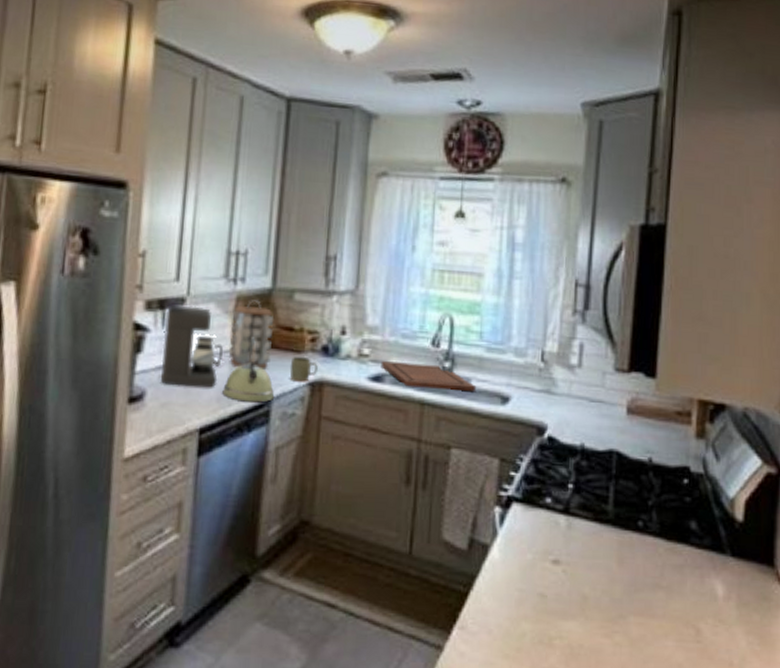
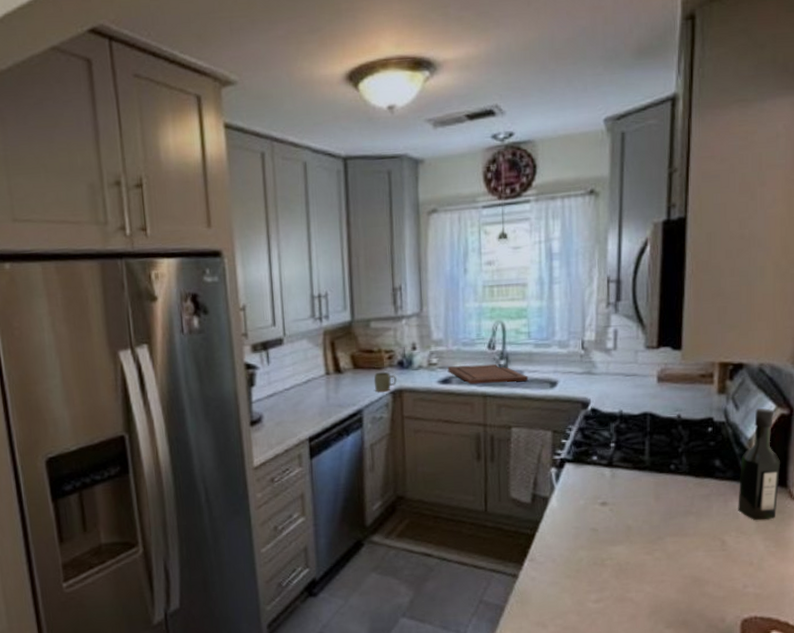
coffee maker: present [161,306,223,387] -> none [269,343,319,408]
kettle: present [222,337,275,403] -> none [323,362,365,413]
spice rack: present [229,300,273,368] -> none [322,332,357,387]
bottle: none [716,463,766,607] -> present [738,408,780,520]

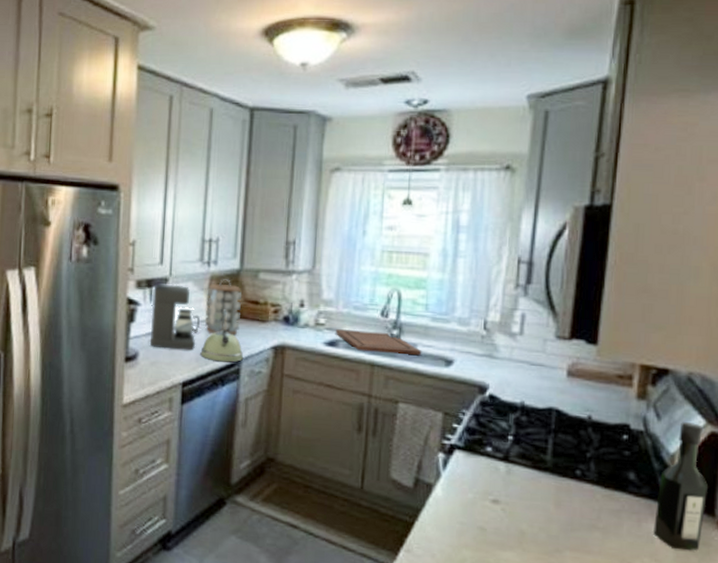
coffee maker: none [269,343,319,408] -> present [150,284,200,349]
spice rack: none [322,332,357,387] -> present [205,279,241,335]
kettle: none [323,362,365,413] -> present [200,309,244,363]
mug: present [373,371,397,392] -> none [256,324,280,346]

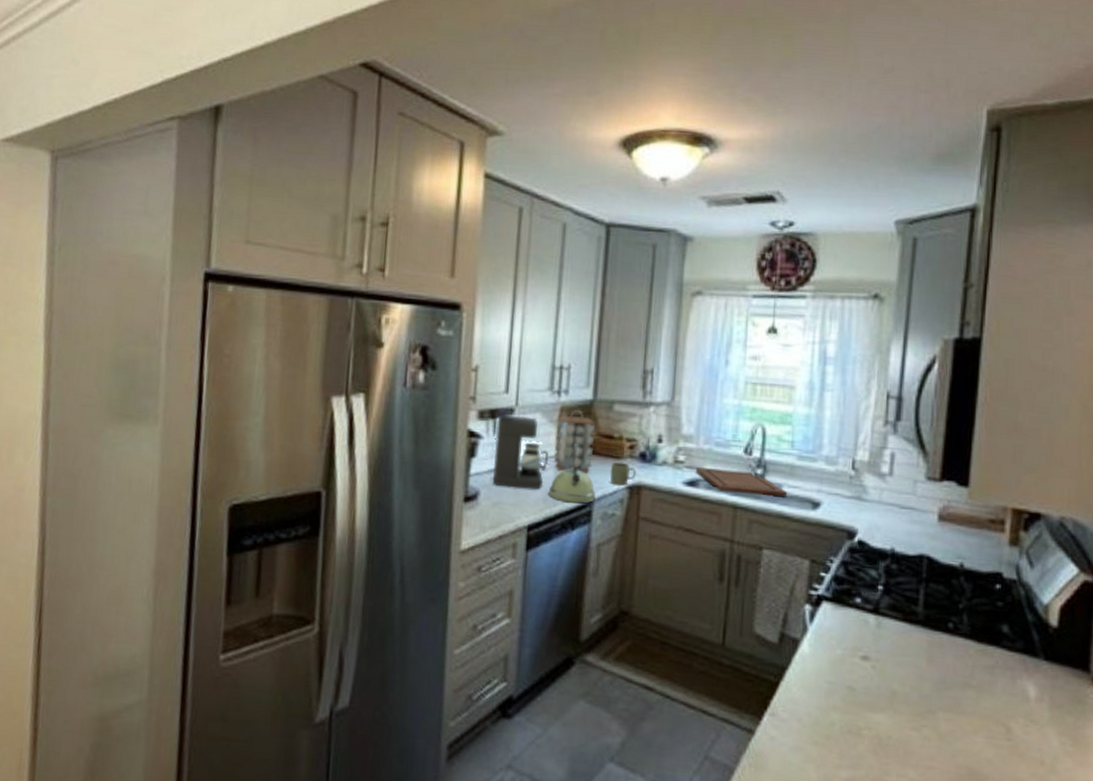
mug: none [256,324,280,346] -> present [609,461,636,486]
bottle: present [653,422,708,550] -> none [1028,570,1082,709]

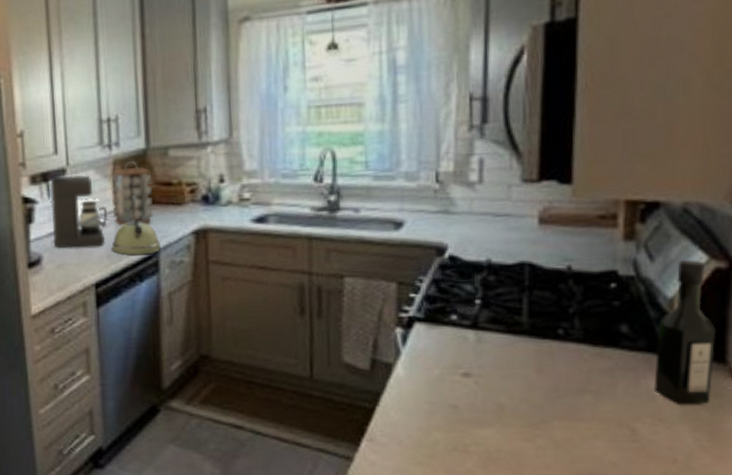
mug: present [609,461,636,486] -> none [172,207,200,232]
cutting board: present [695,467,788,498] -> none [263,199,366,224]
bottle: none [1028,570,1082,709] -> present [654,260,715,404]

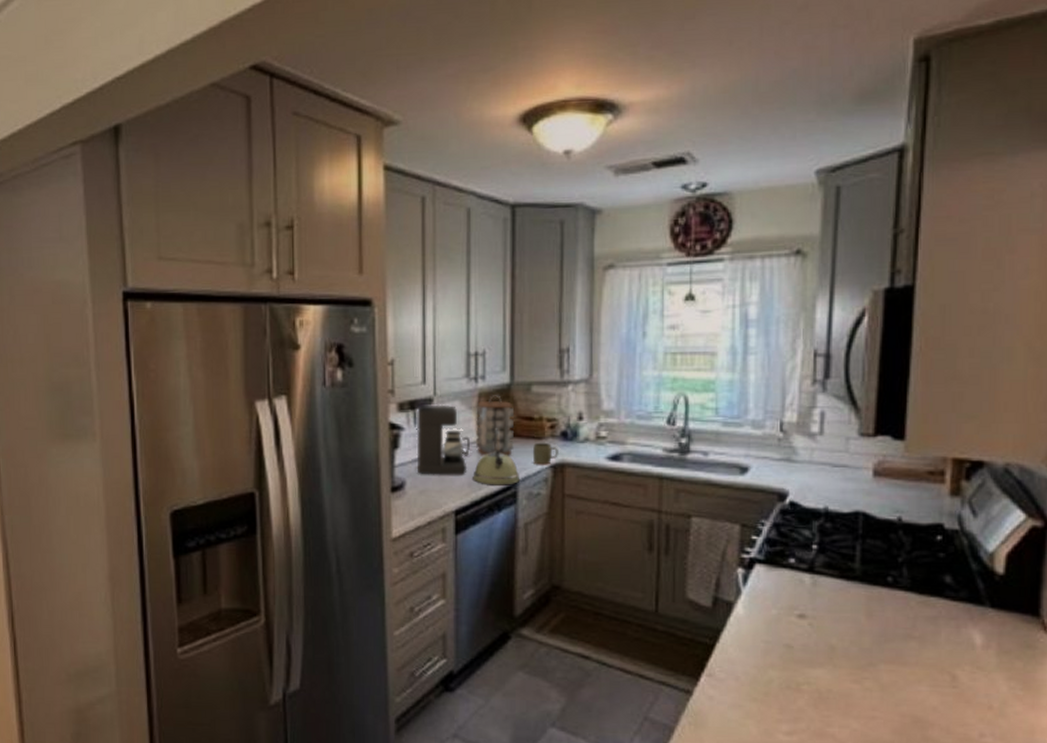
mug: none [172,207,200,232] -> present [532,442,558,465]
bottle: present [654,260,715,404] -> none [974,517,1030,654]

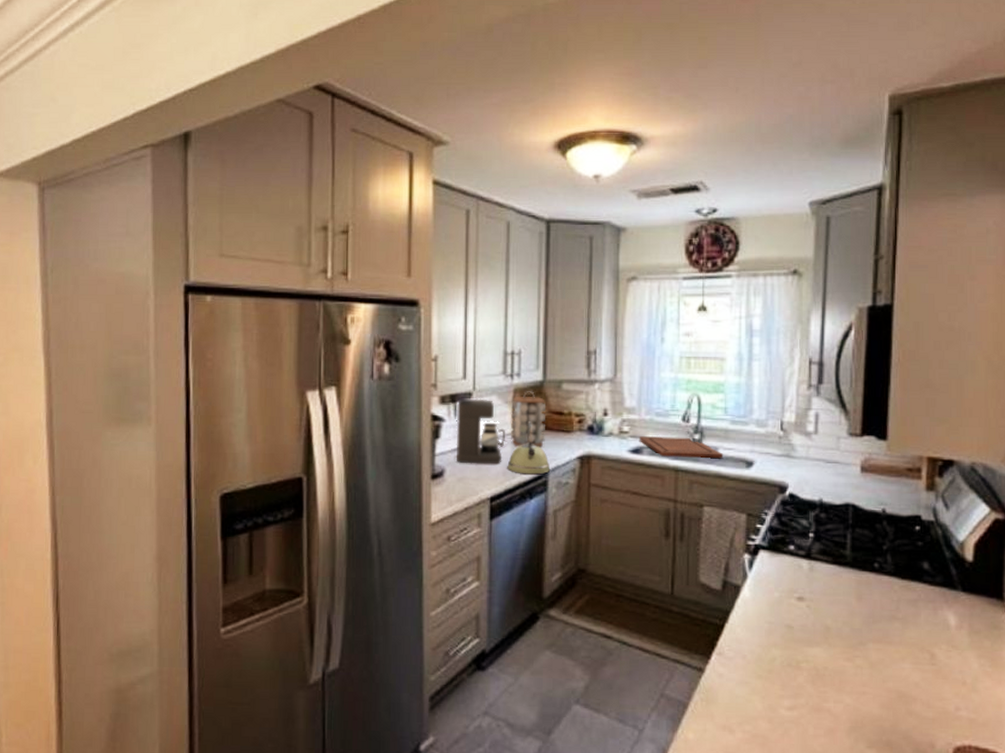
mug: present [532,442,558,465] -> none [562,435,585,456]
cutting board: none [618,441,714,465] -> present [639,436,724,459]

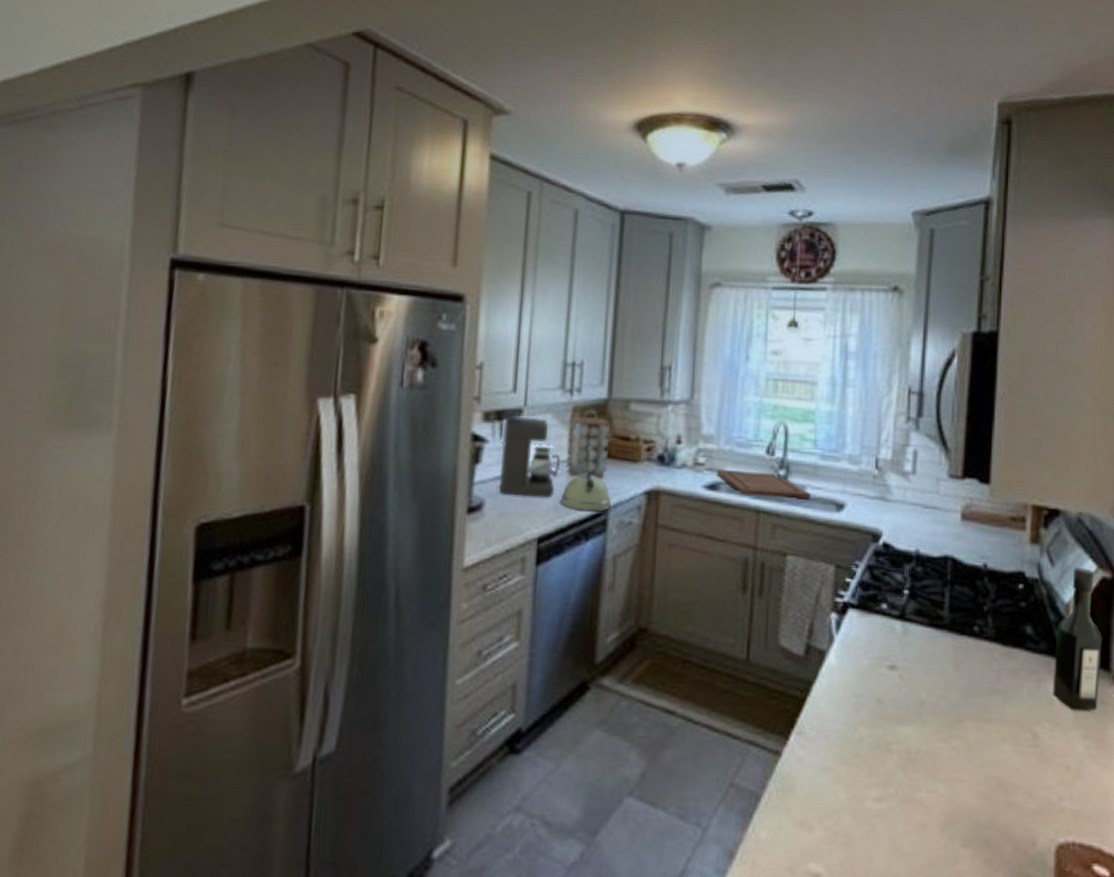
bottle: none [948,510,995,634] -> present [1052,567,1102,711]

